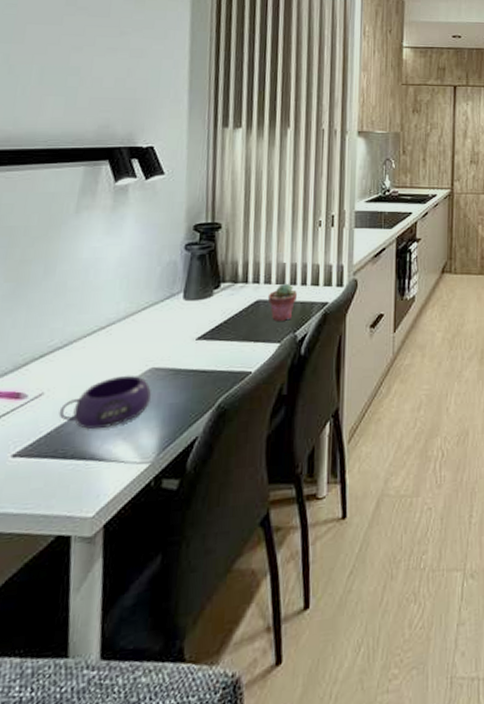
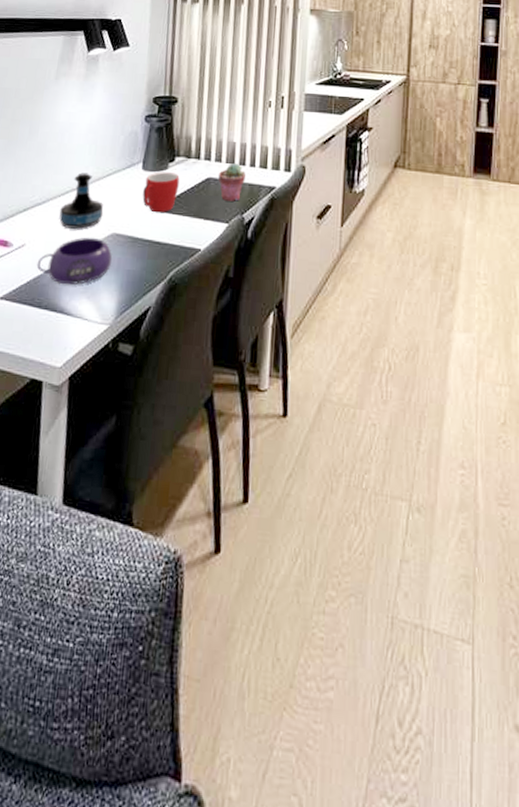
tequila bottle: none [85,309,140,370] -> present [59,172,104,229]
mug: none [185,299,226,341] -> present [142,172,180,212]

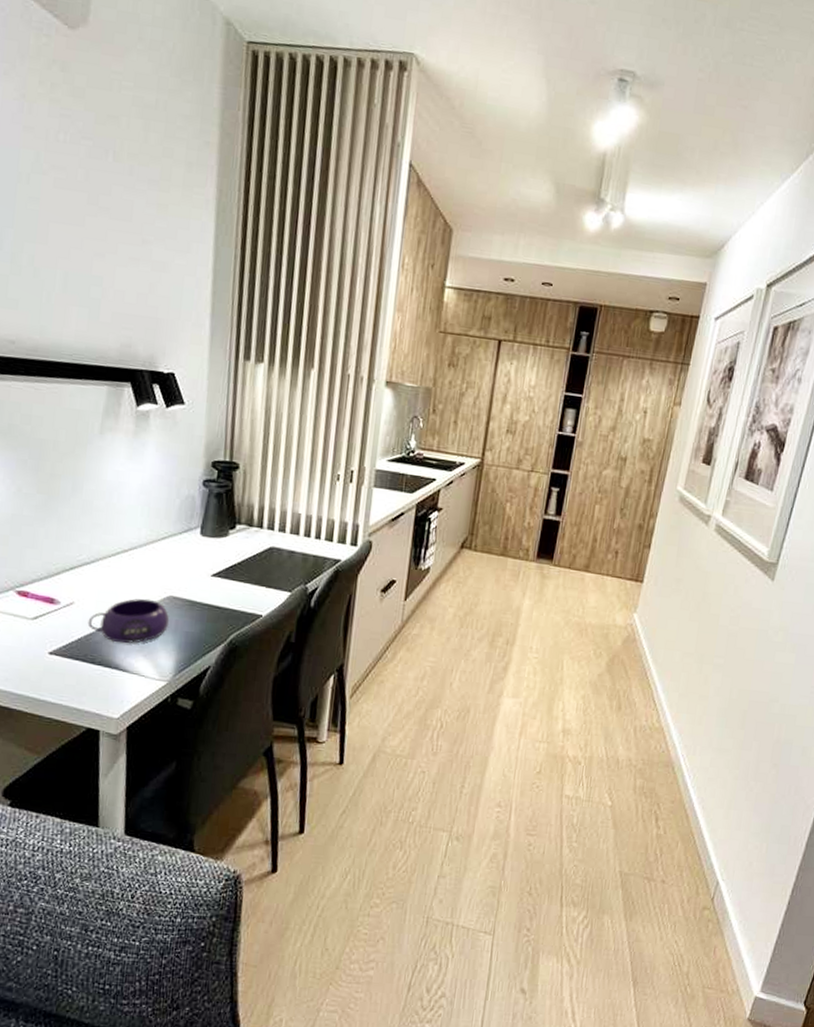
tequila bottle: present [59,172,104,229] -> none [110,534,159,591]
mug: present [142,172,180,212] -> none [201,538,241,578]
potted succulent: present [217,162,247,201] -> none [281,533,311,572]

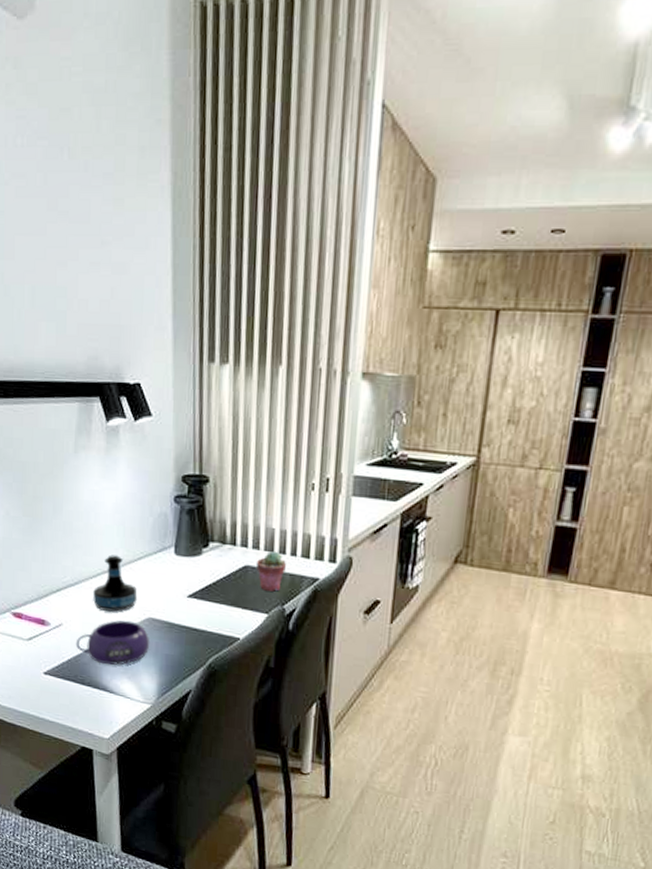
tequila bottle: none [110,534,159,591] -> present [93,554,138,612]
potted succulent: none [281,533,311,572] -> present [255,550,287,592]

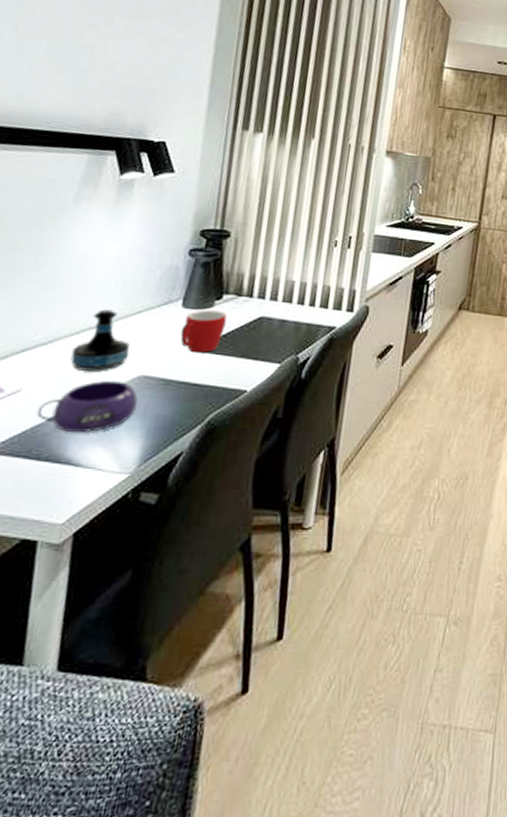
mug: none [177,557,215,599] -> present [180,310,227,353]
potted succulent: present [255,550,287,592] -> none [271,301,305,341]

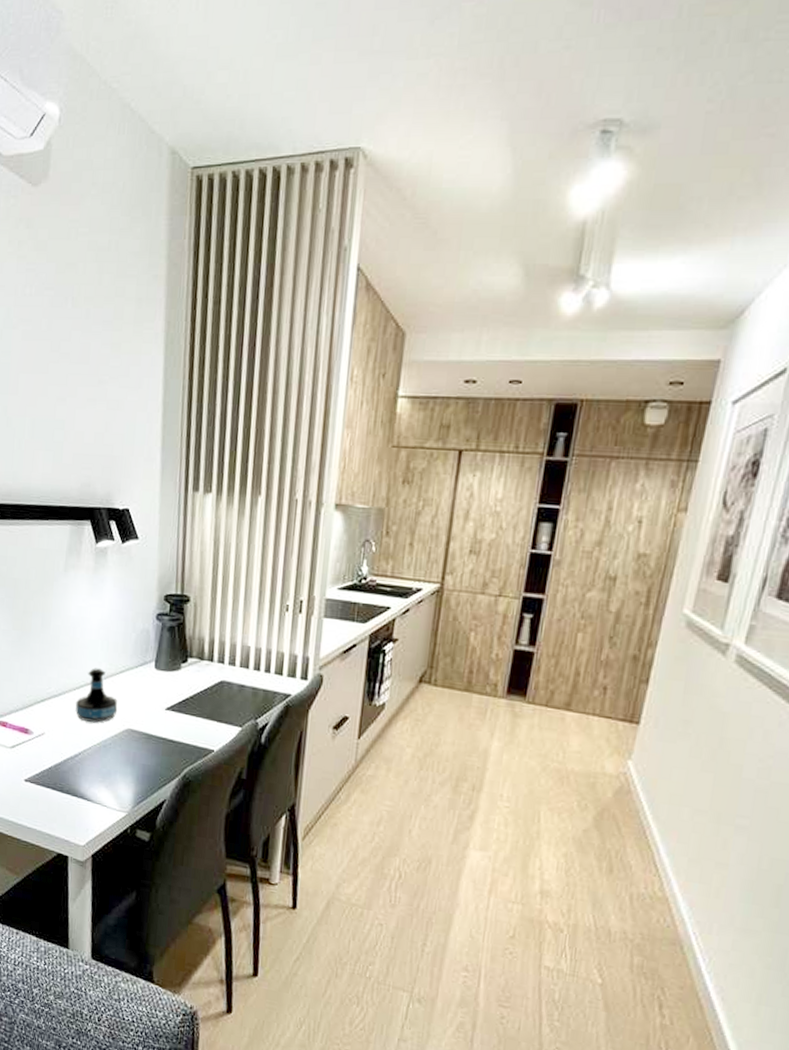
bowl: present [36,380,139,434] -> none [56,730,129,774]
mug: present [180,310,227,353] -> none [156,672,193,712]

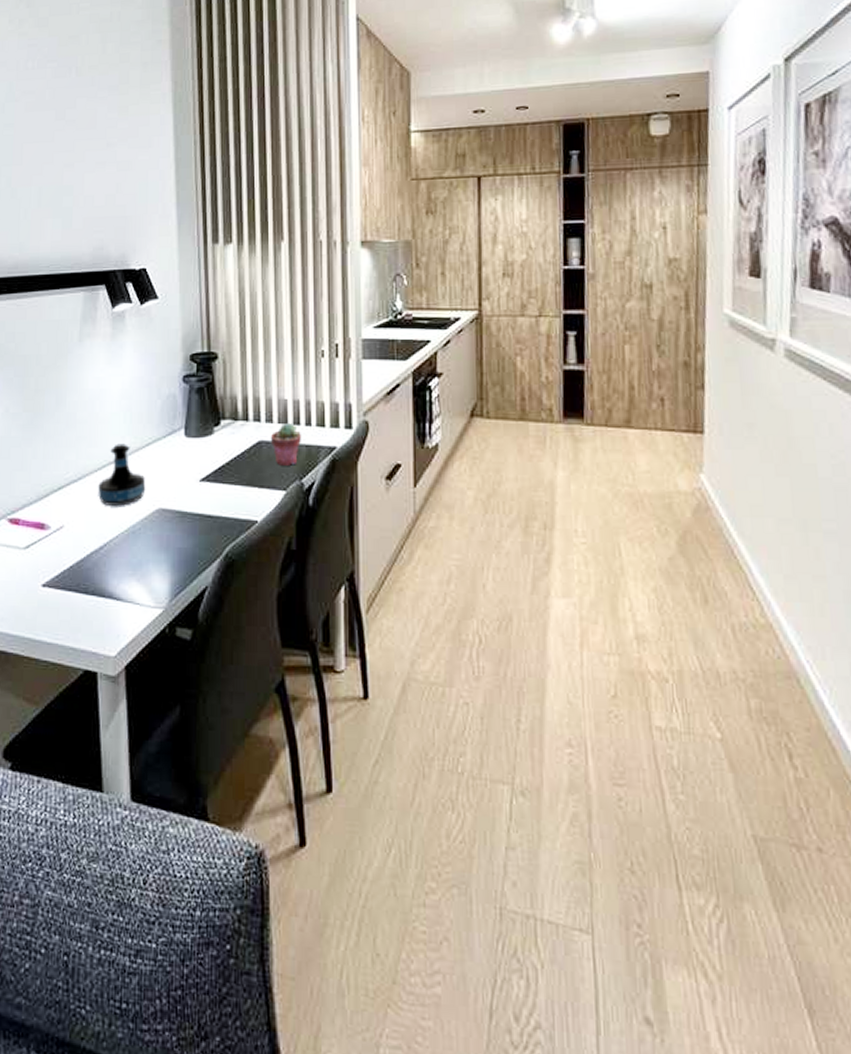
potted succulent: none [231,667,261,706] -> present [270,422,302,466]

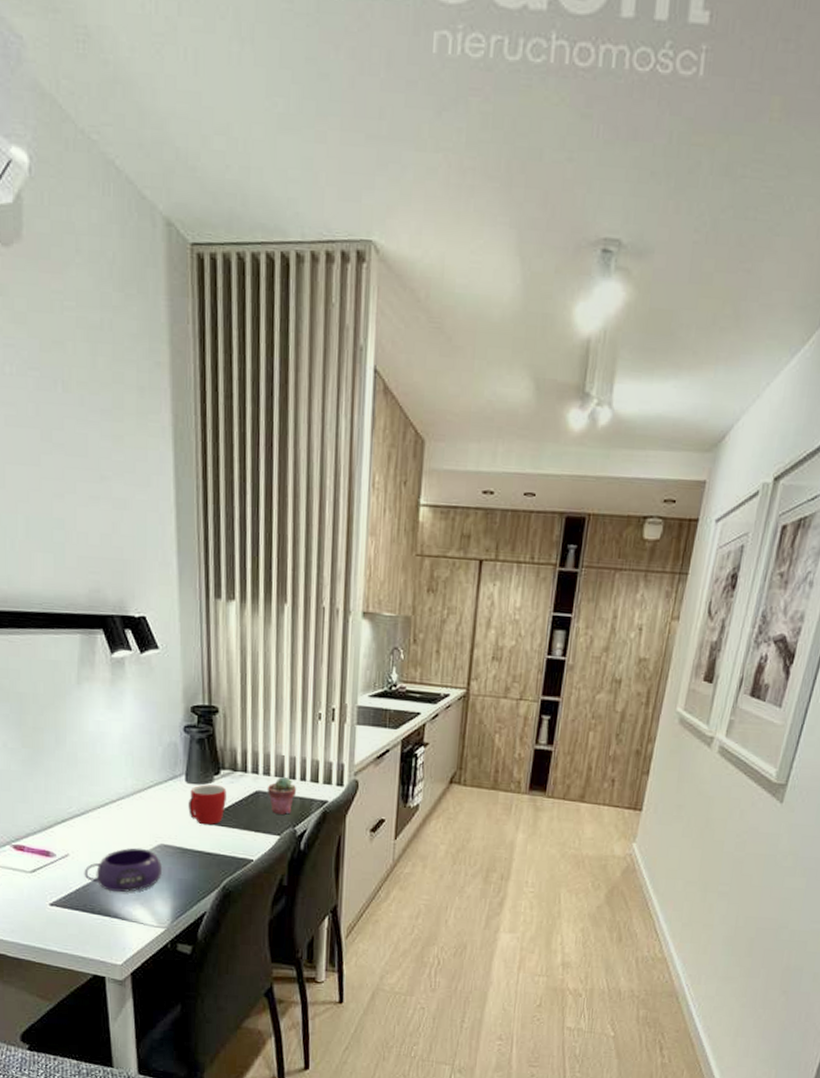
bowl: none [78,514,161,568] -> present [84,847,163,893]
tequila bottle: present [98,443,146,506] -> none [101,784,148,840]
mug: none [188,438,227,482] -> present [189,784,226,825]

